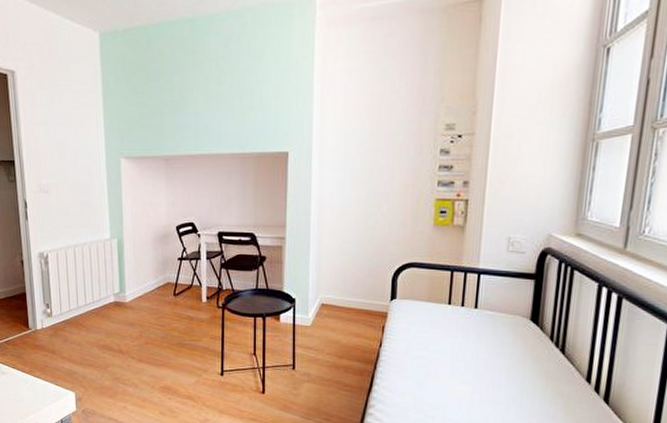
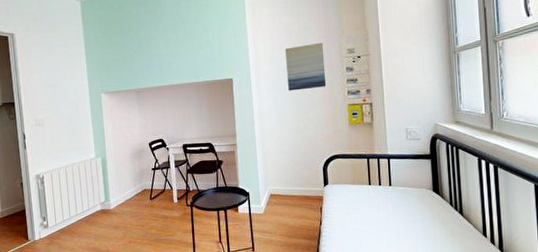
wall art: none [360,111,414,175] -> present [285,42,327,91]

